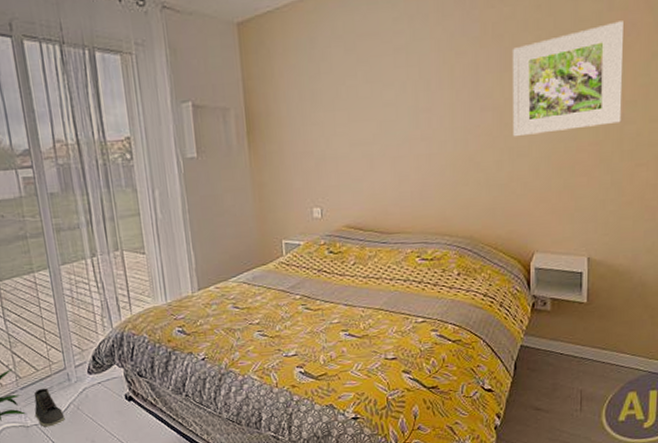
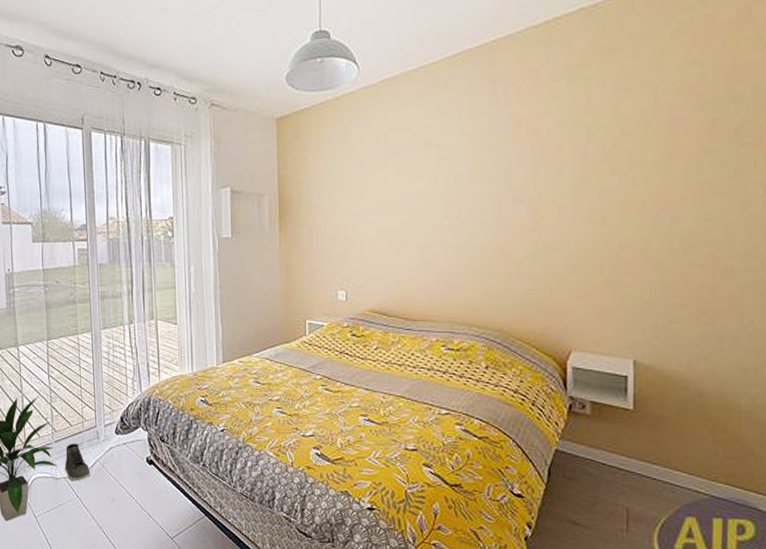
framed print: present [513,21,625,137] -> none [548,118,673,231]

